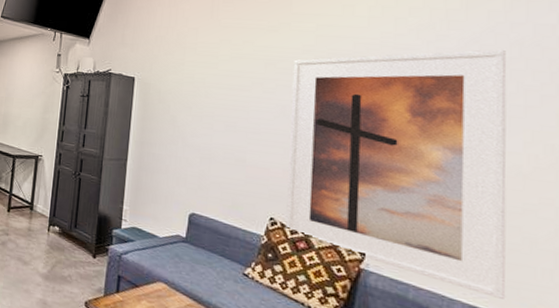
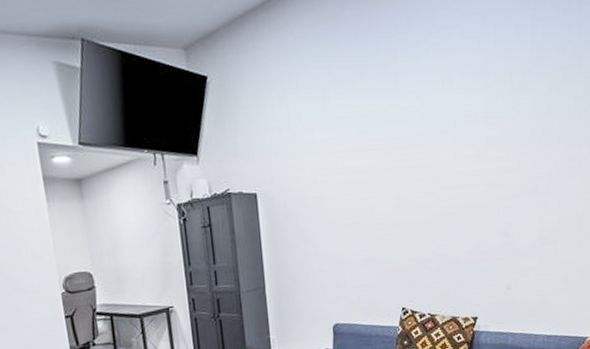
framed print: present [285,49,507,299] -> none [405,105,569,324]

